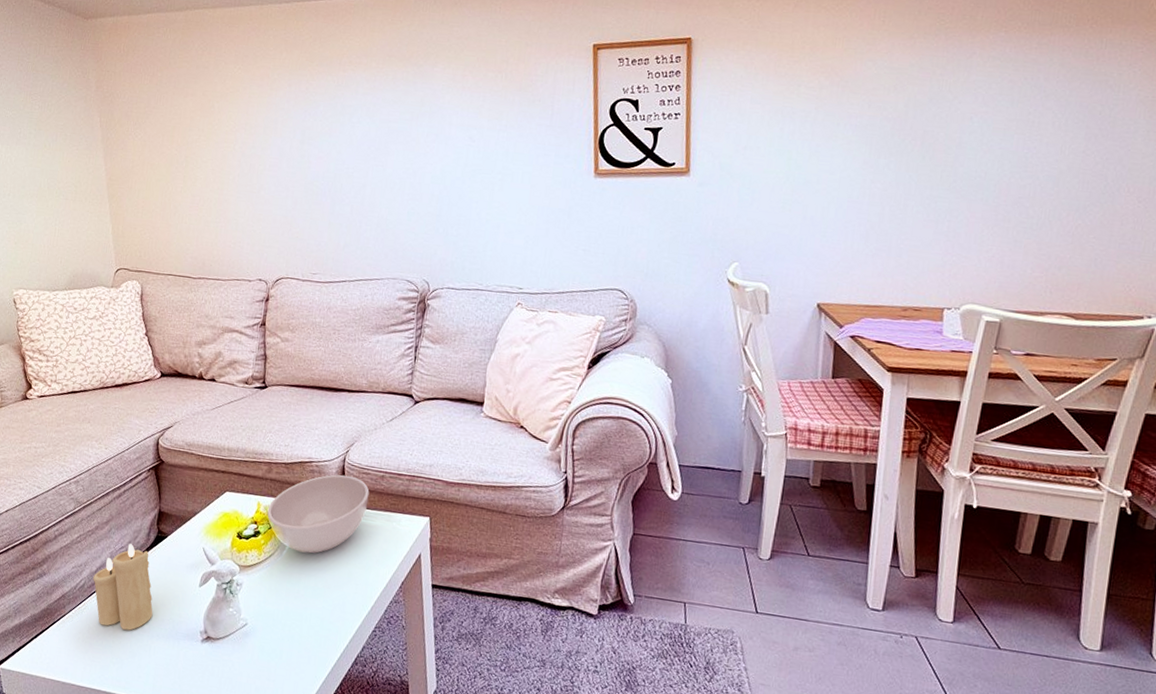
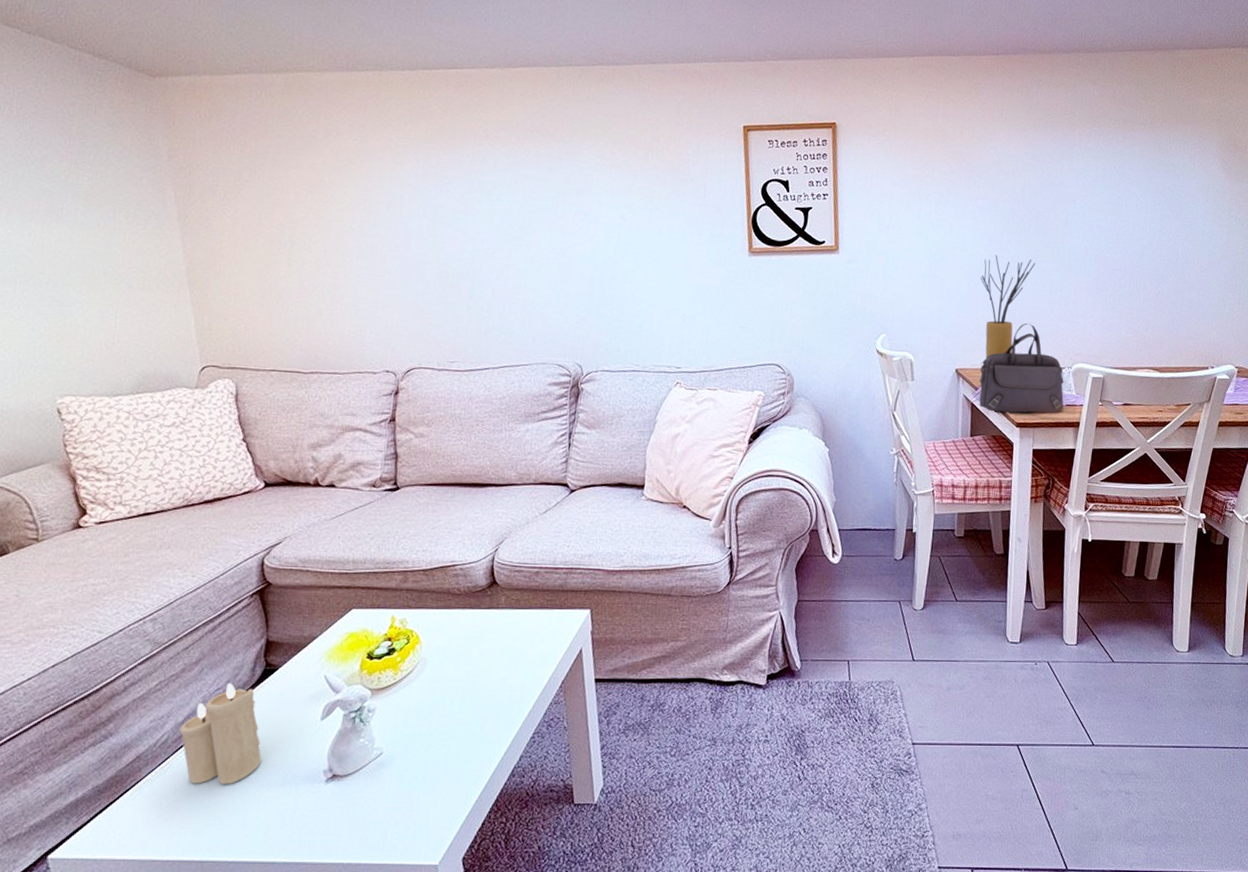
bowl: present [267,474,370,554] -> none [403,575,523,665]
handbag: none [843,255,949,360] -> present [979,322,1064,414]
vase: none [851,179,919,294] -> present [981,255,1036,359]

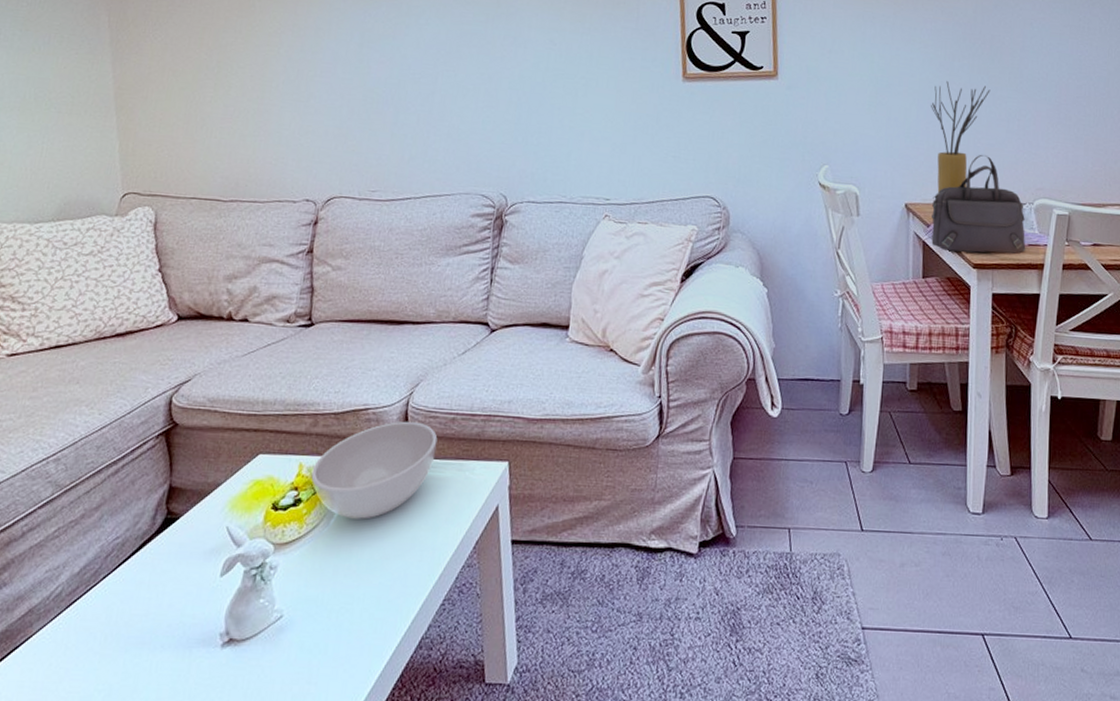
candle: present [179,683,262,784] -> none [74,532,157,645]
bowl: none [403,575,523,665] -> present [311,421,438,519]

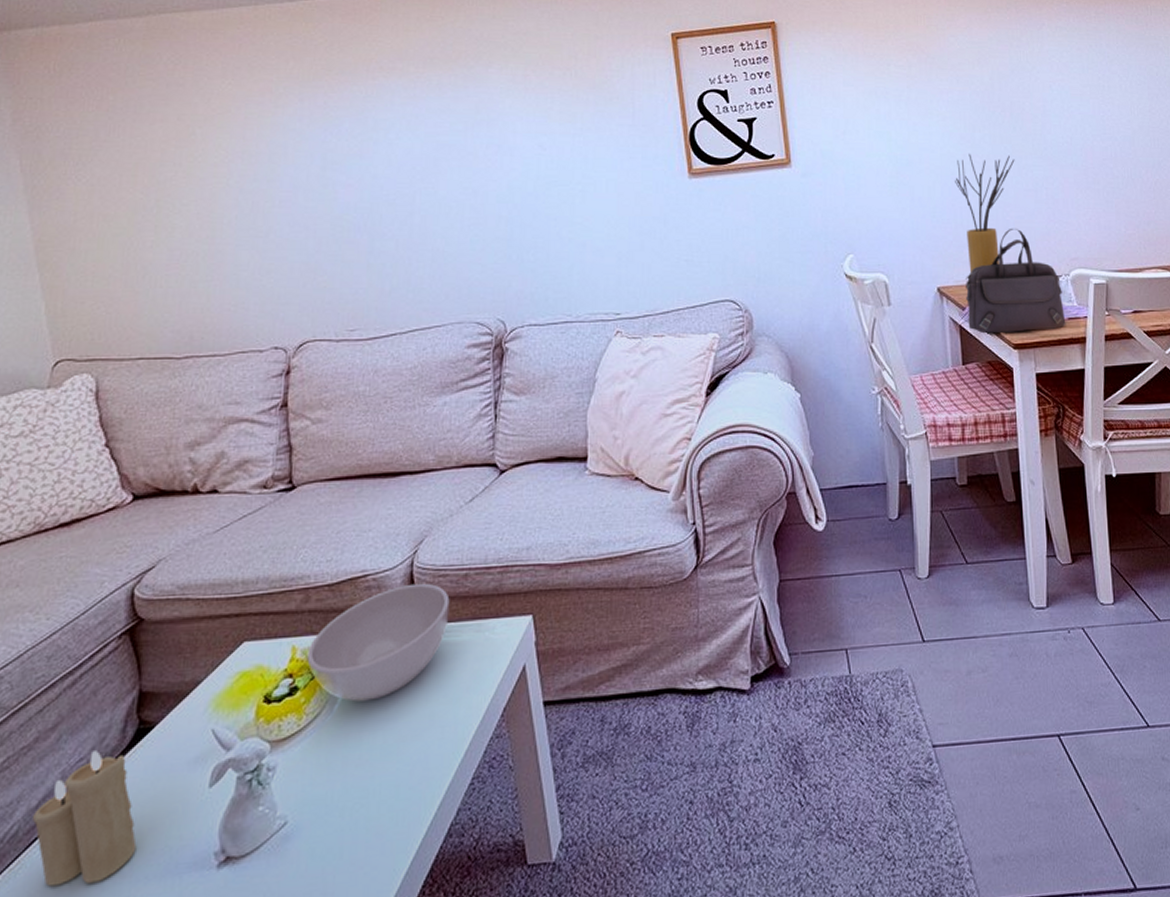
candle: none [74,532,157,645] -> present [33,751,137,887]

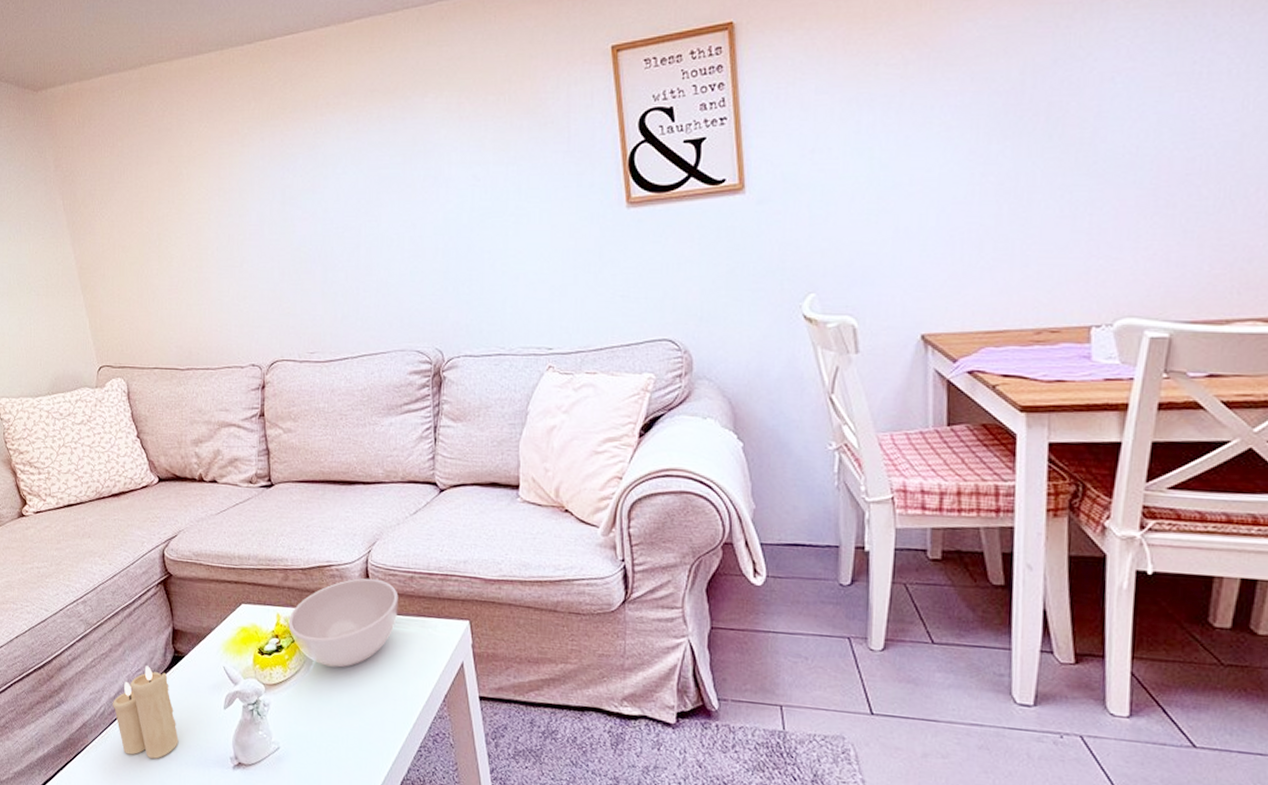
vase: present [955,154,1015,273] -> none [957,172,1047,319]
handbag: present [966,228,1066,334] -> none [959,264,1101,393]

